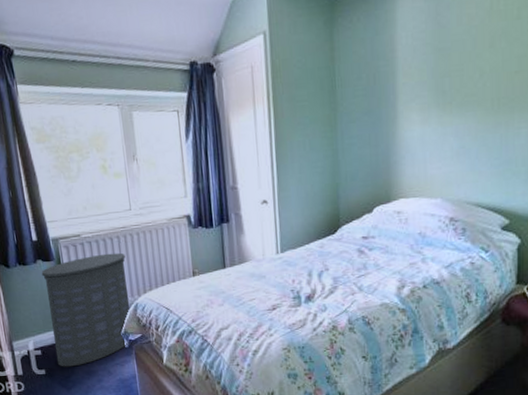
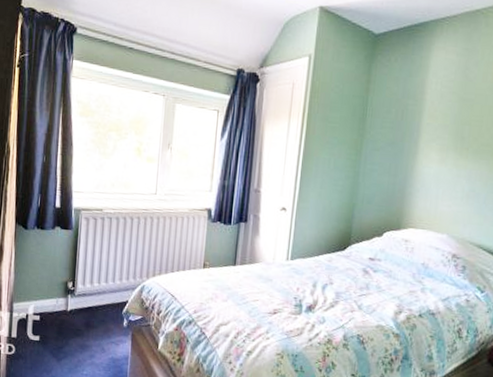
laundry hamper: present [41,252,131,367] -> none [53,231,142,338]

